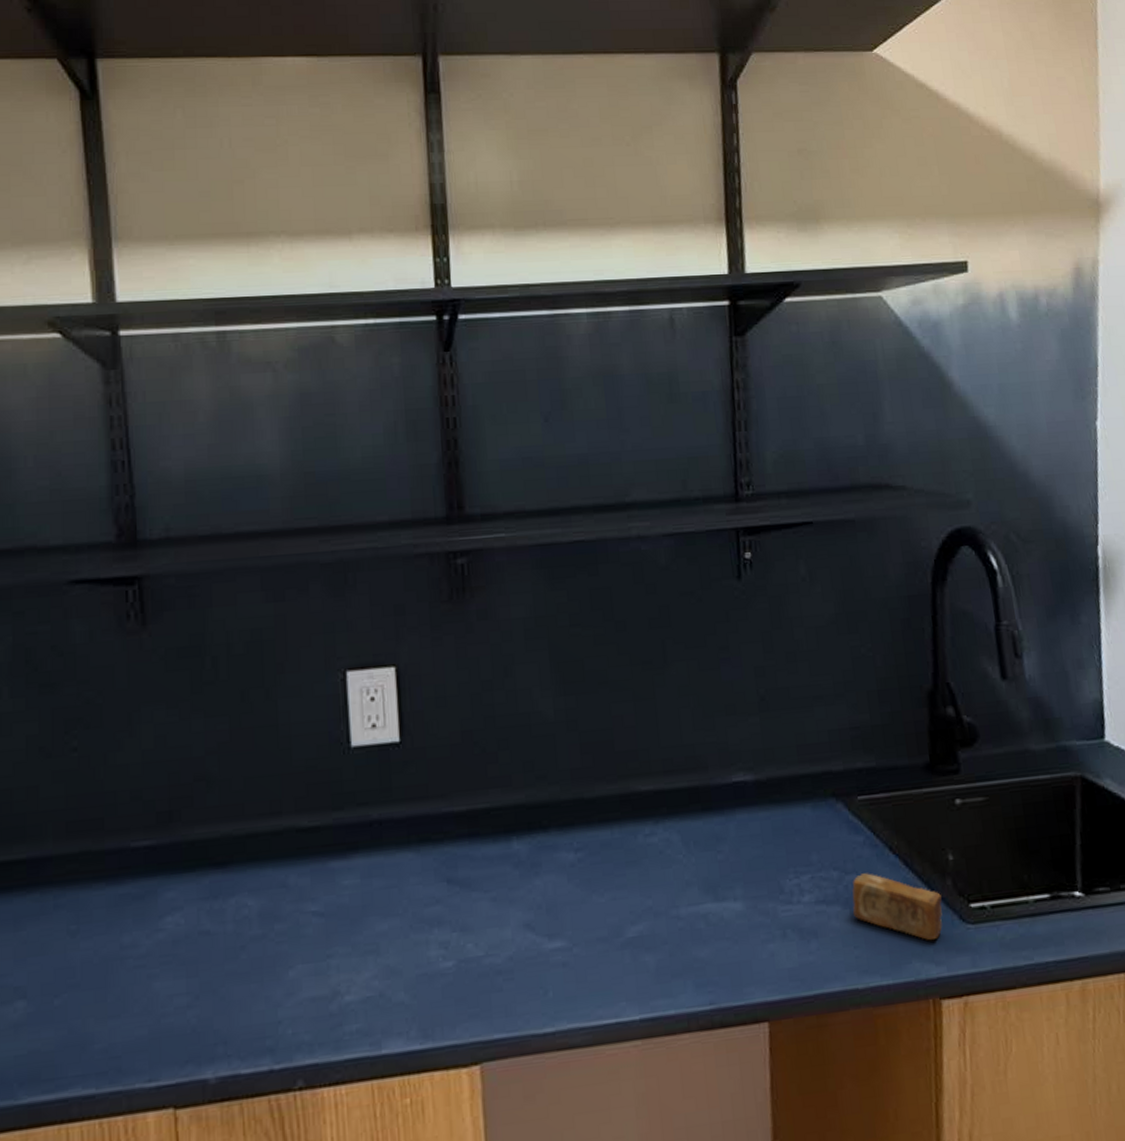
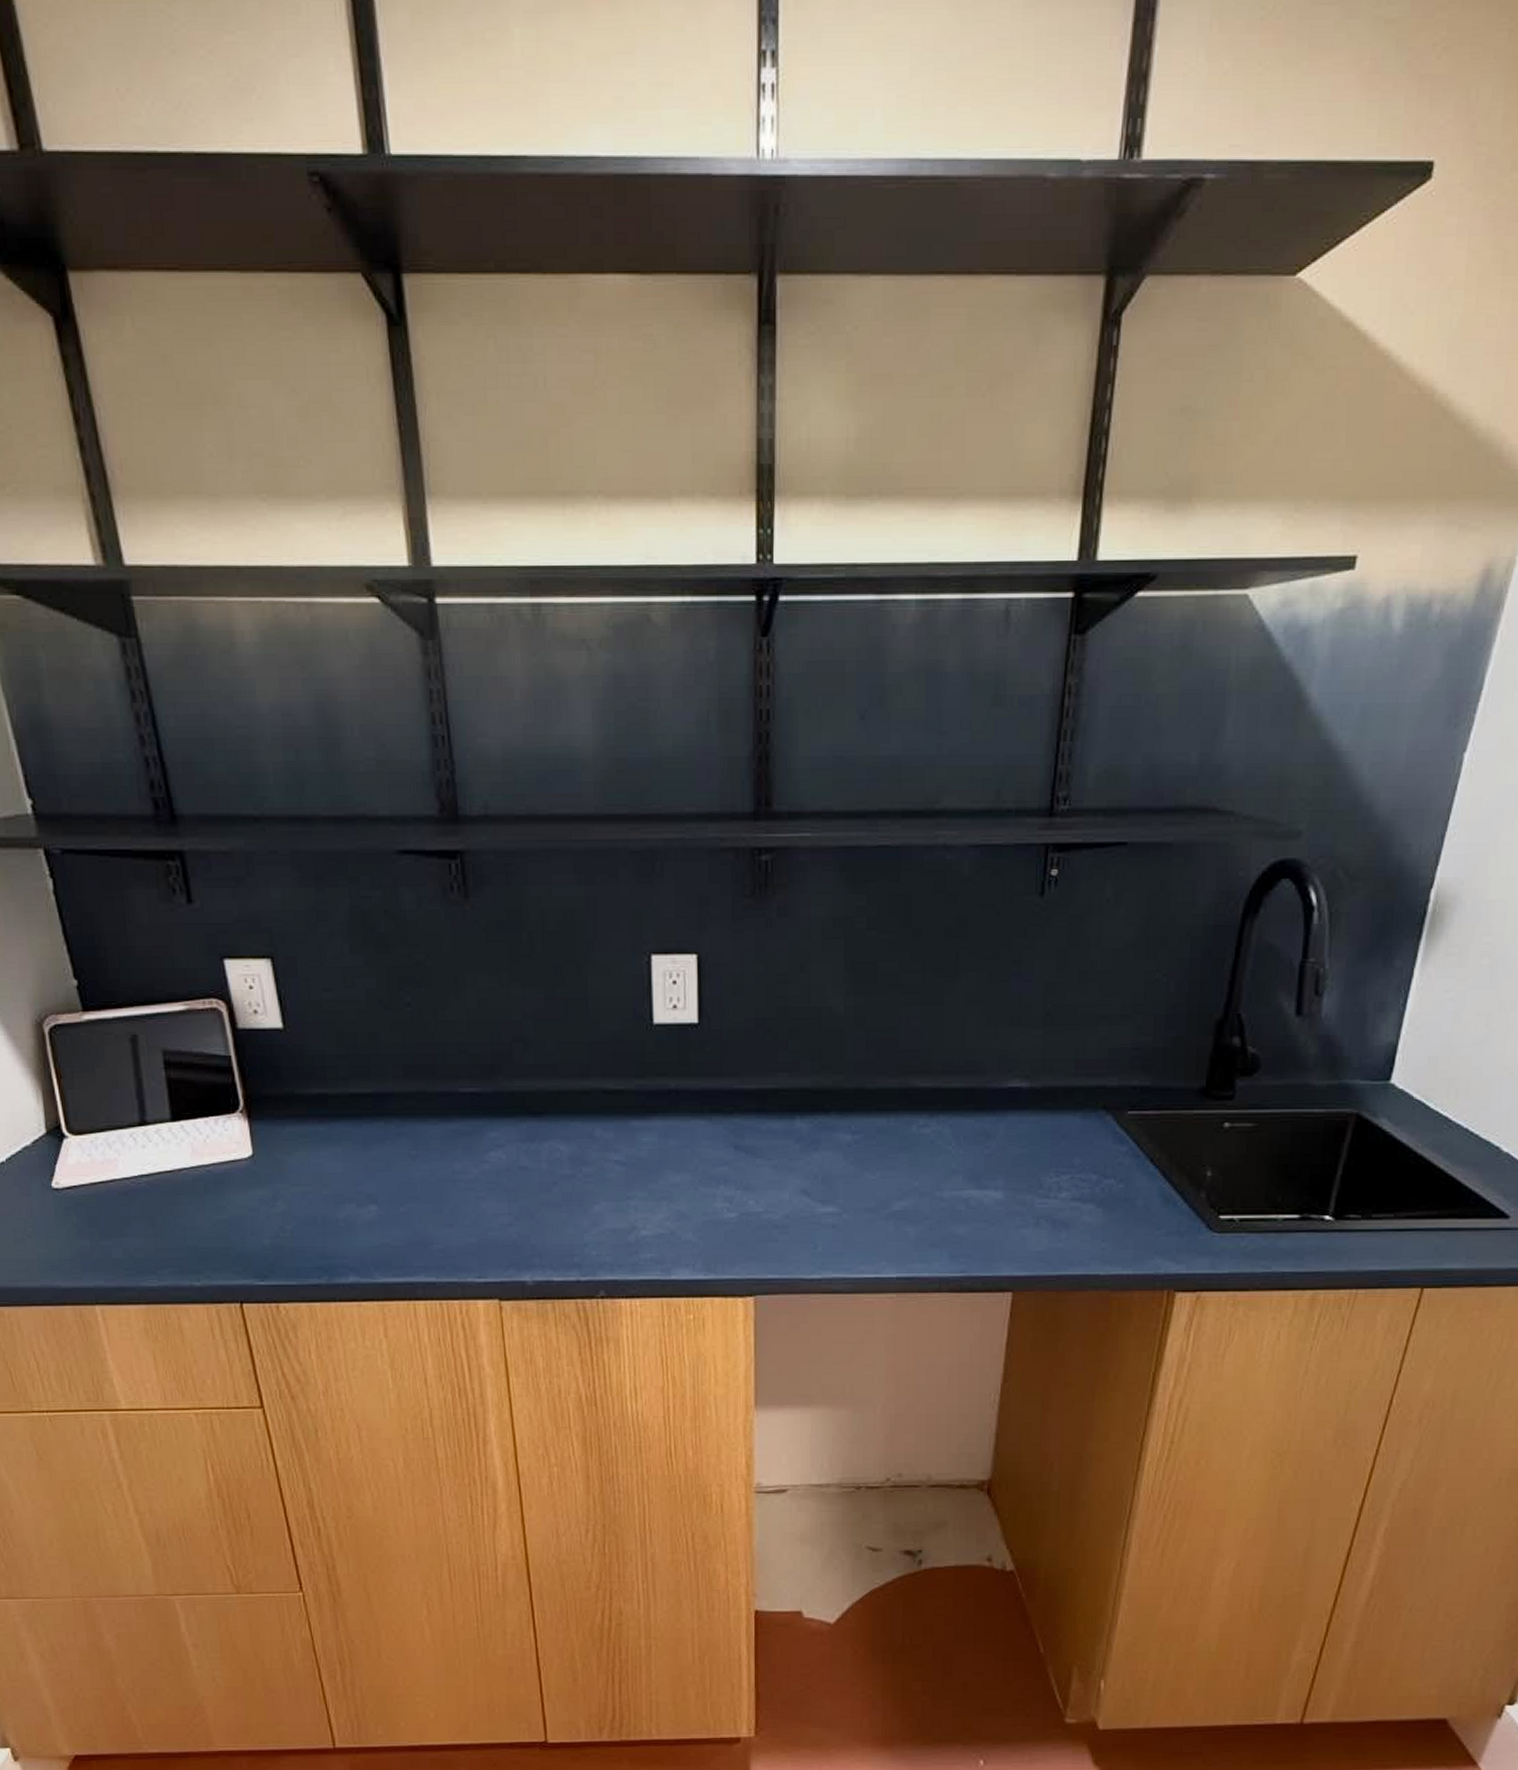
soap bar: present [852,873,943,940] -> none [1106,1179,1193,1242]

